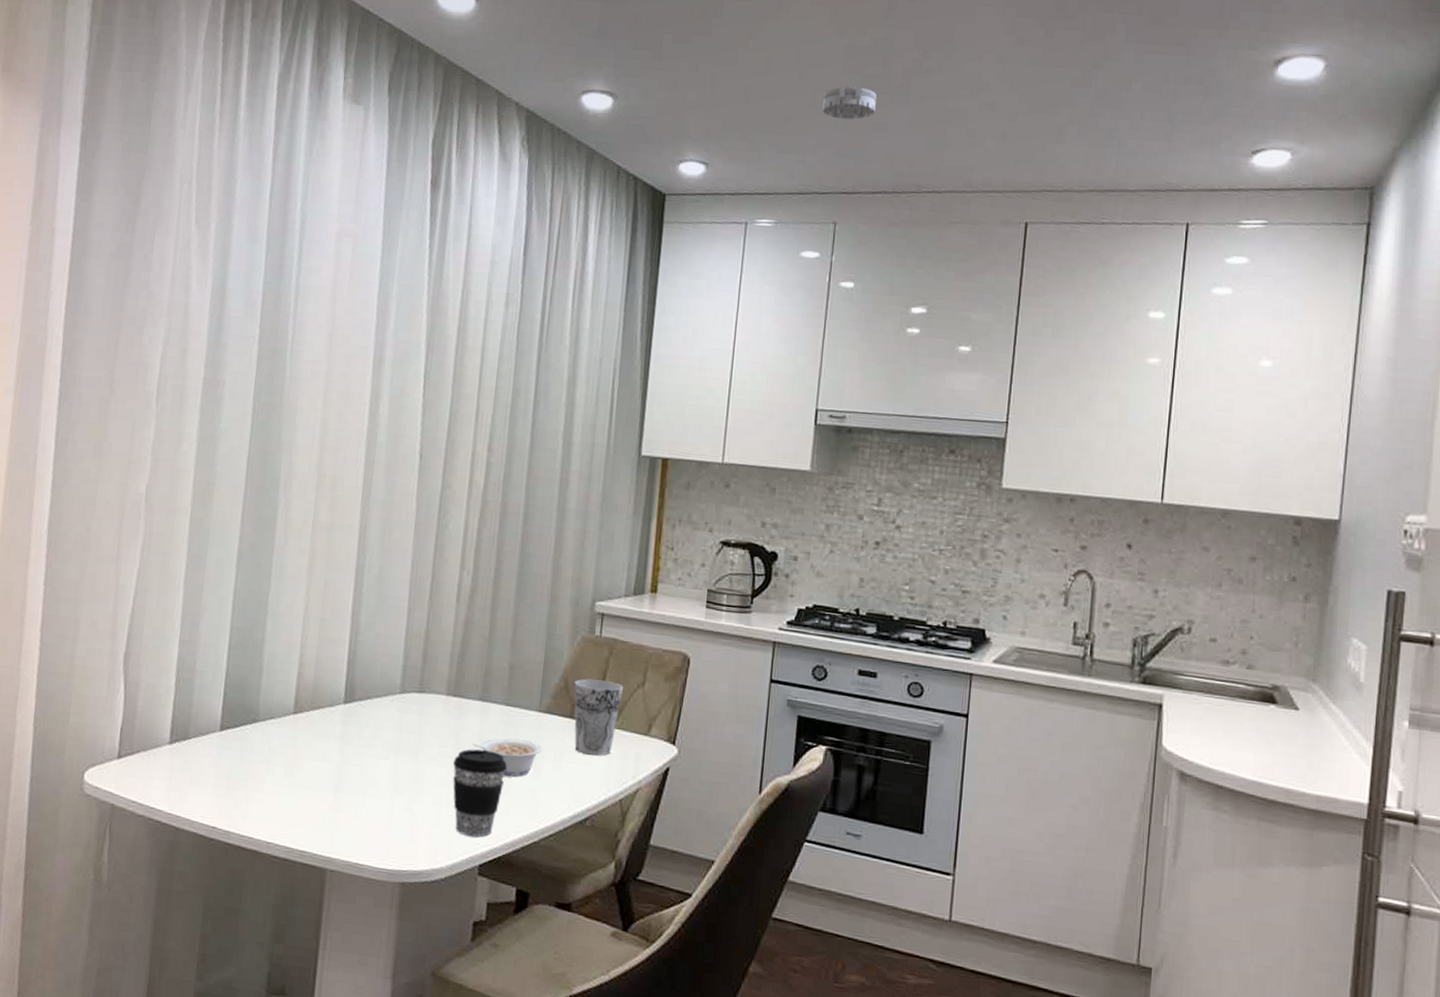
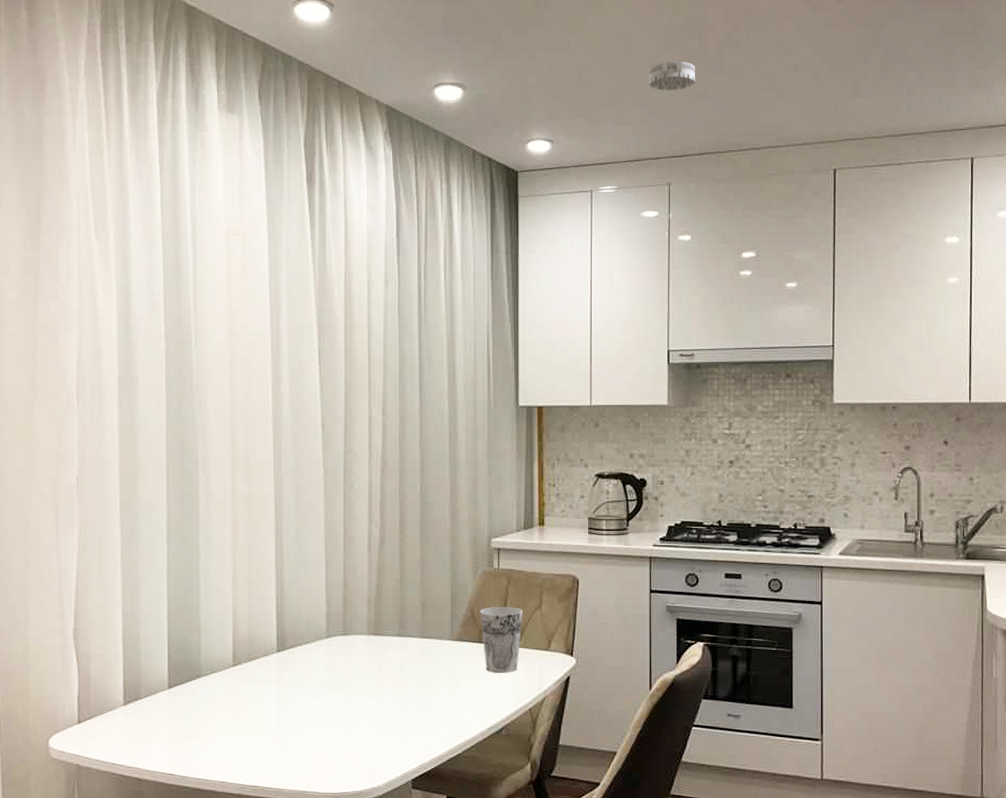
coffee cup: present [452,749,508,837] -> none [379,678,428,756]
legume: present [472,738,541,777] -> none [395,667,456,699]

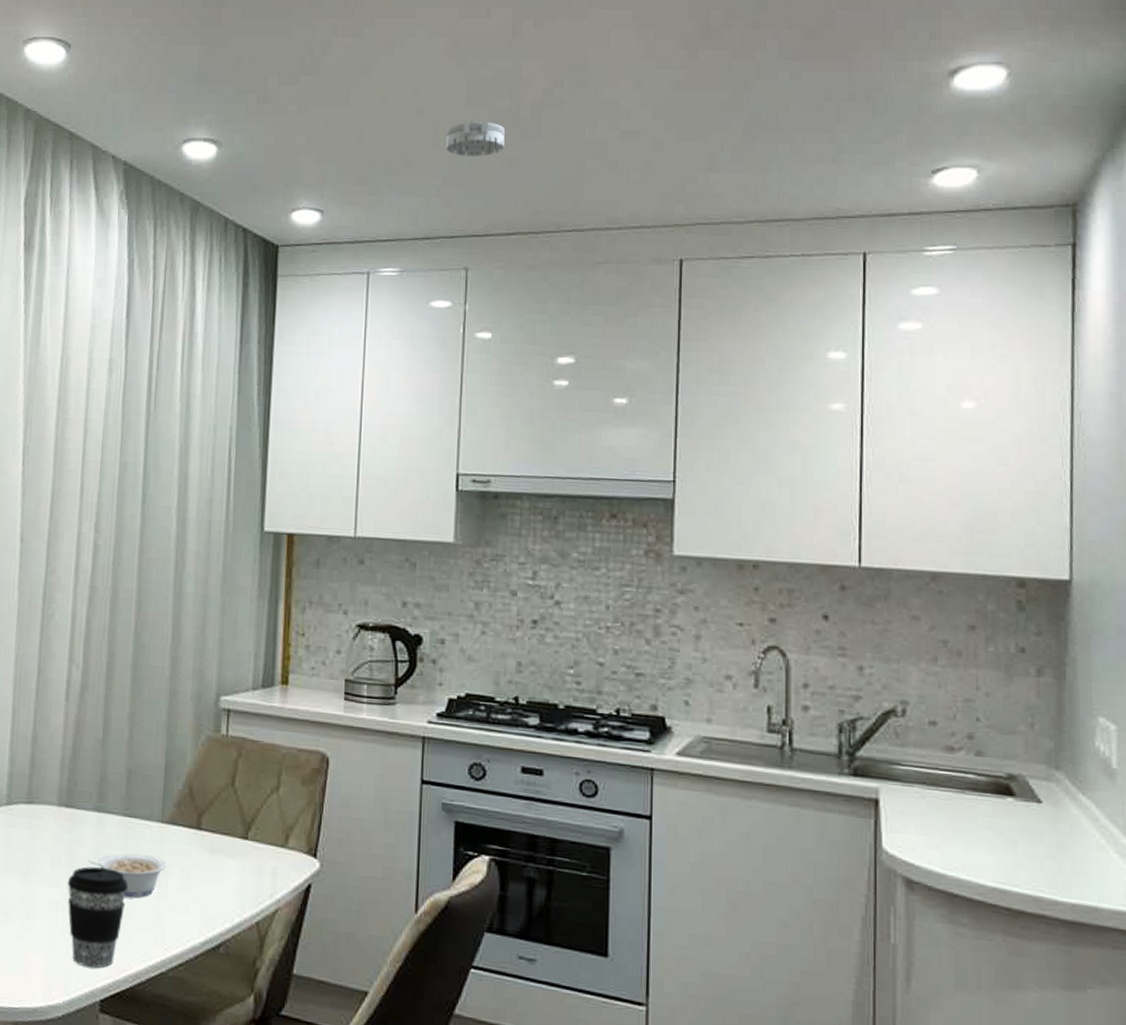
coffee cup: none [379,678,428,756] -> present [67,866,129,968]
legume: none [395,667,456,699] -> present [88,853,166,897]
cup: present [480,607,523,673] -> none [200,784,255,872]

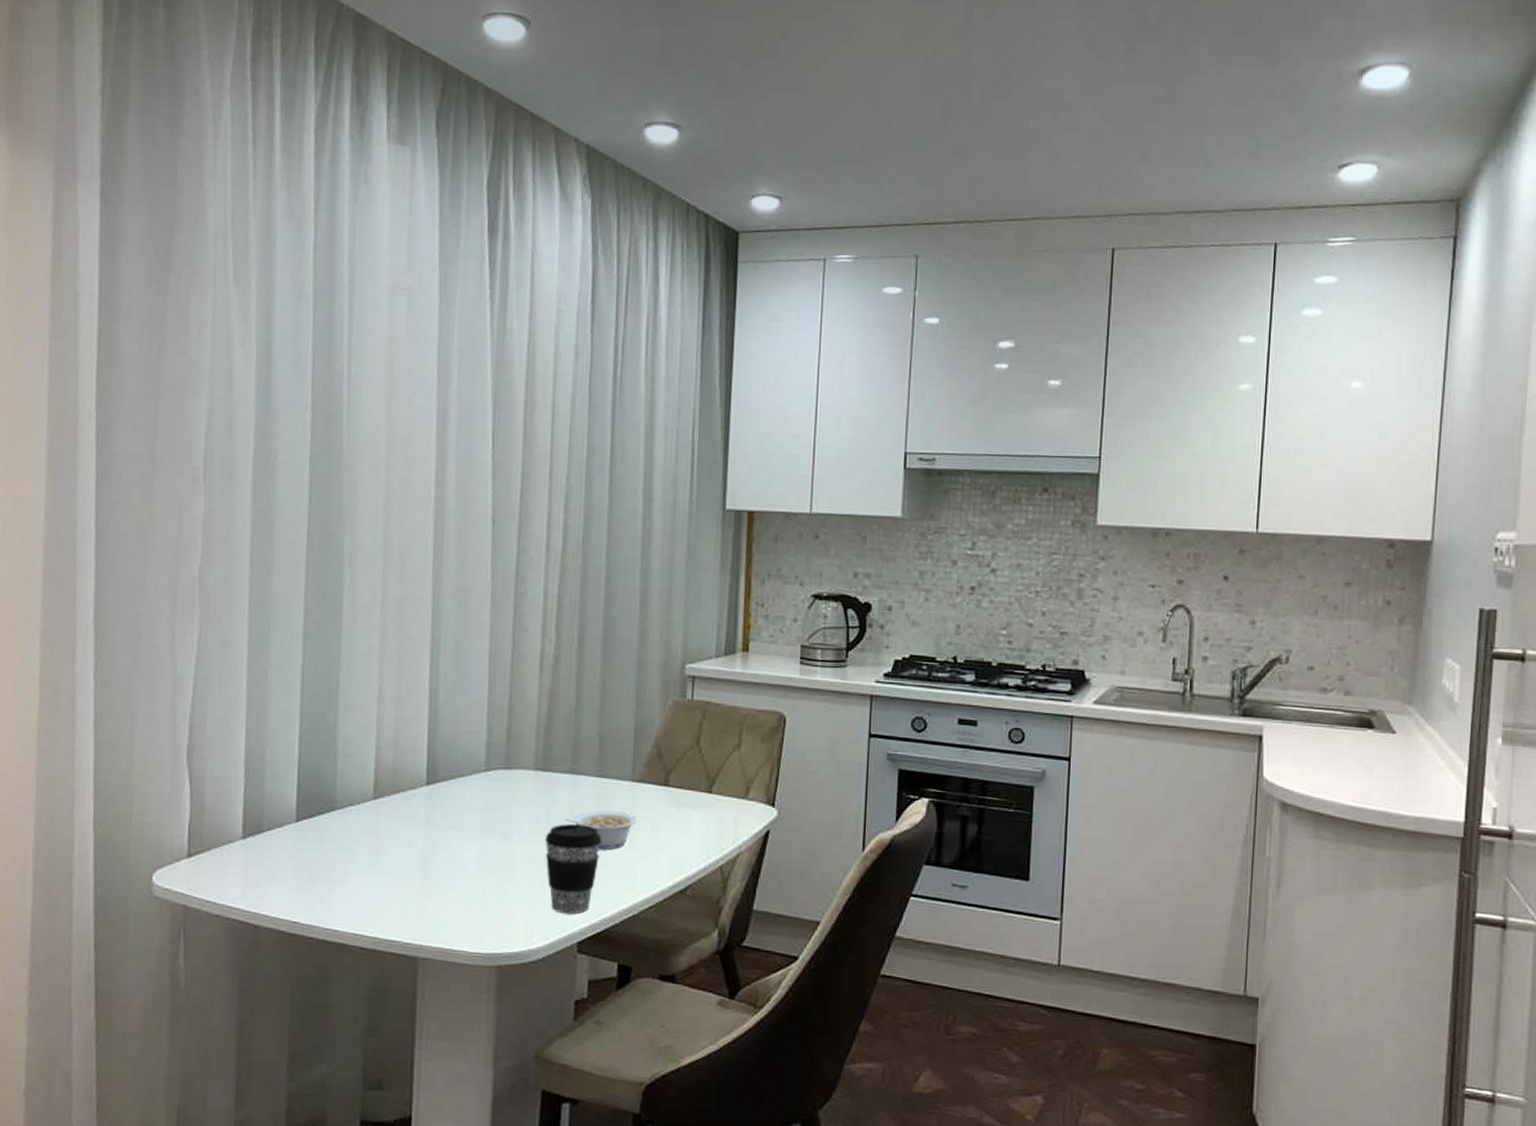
smoke detector: present [446,121,505,157] -> none [899,110,955,145]

